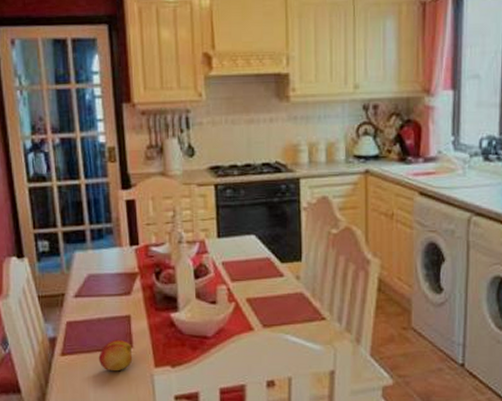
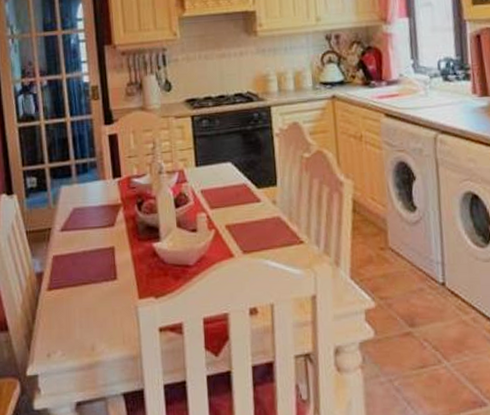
fruit: present [98,339,133,372] -> none [84,271,117,305]

